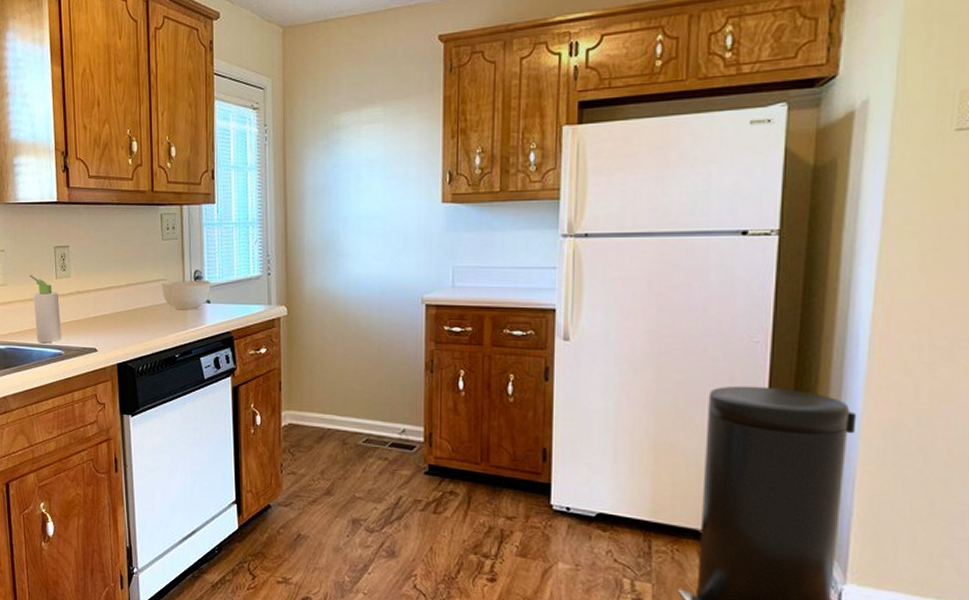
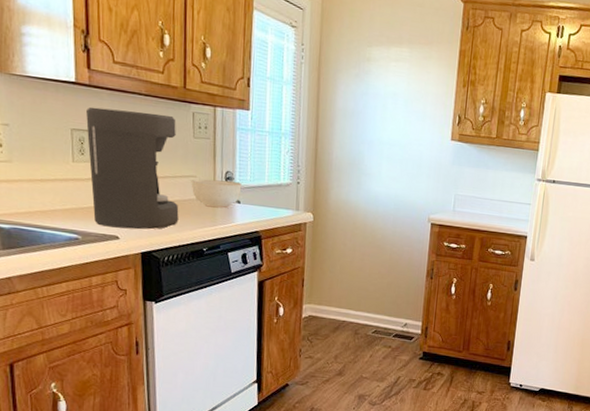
bottle: present [30,275,61,343] -> none [41,155,78,227]
coffee maker: none [67,220,151,340] -> present [86,107,179,230]

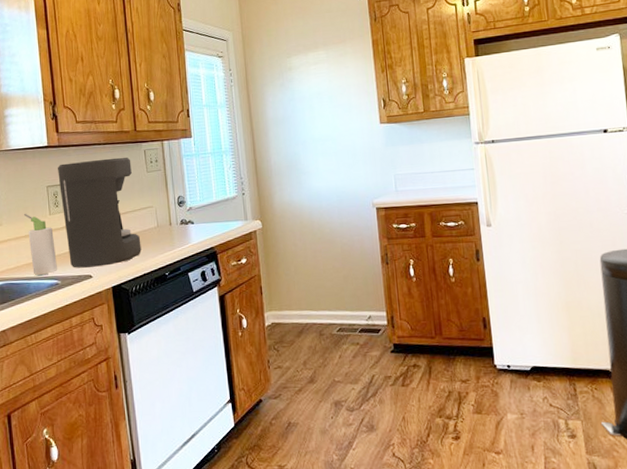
bottle: none [41,155,78,227] -> present [24,214,57,275]
bowl: present [191,179,242,209] -> none [149,204,194,233]

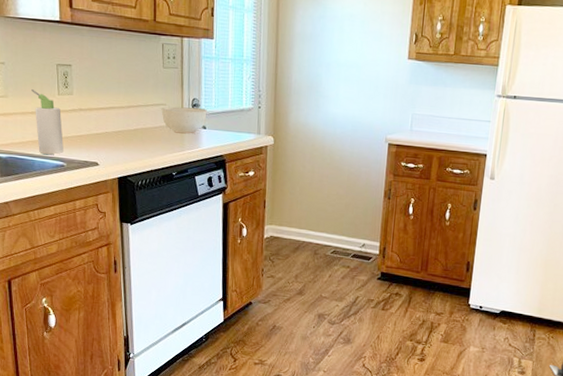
coffee maker: present [58,157,142,268] -> none [69,43,151,156]
bowl: none [149,204,194,233] -> present [161,106,207,134]

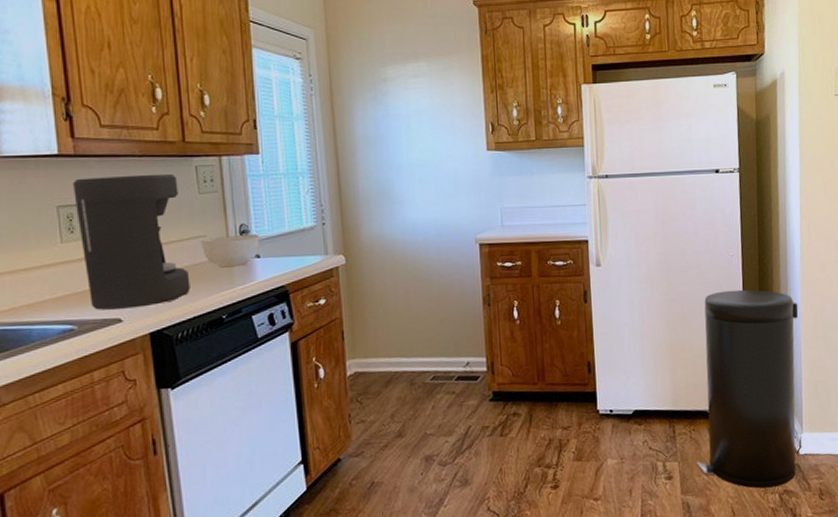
bottle: present [31,90,64,155] -> none [23,241,72,319]
coffee maker: none [69,43,151,156] -> present [73,173,191,310]

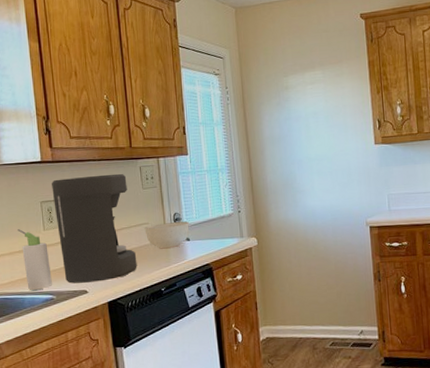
bottle: none [23,241,72,319] -> present [18,229,52,290]

